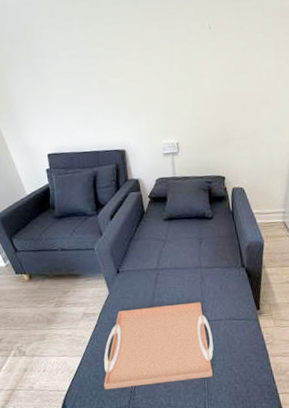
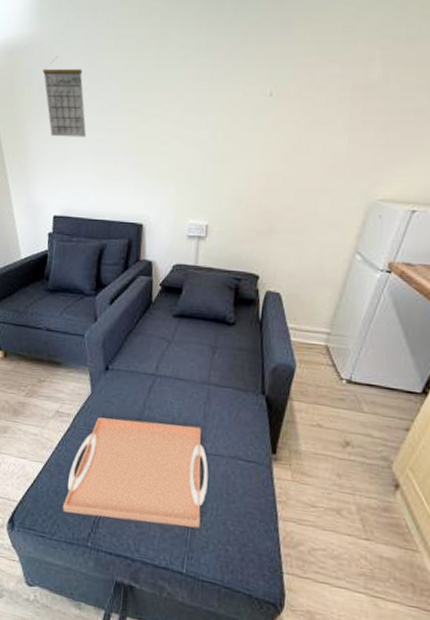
calendar: none [11,12,63,86] -> present [42,55,87,137]

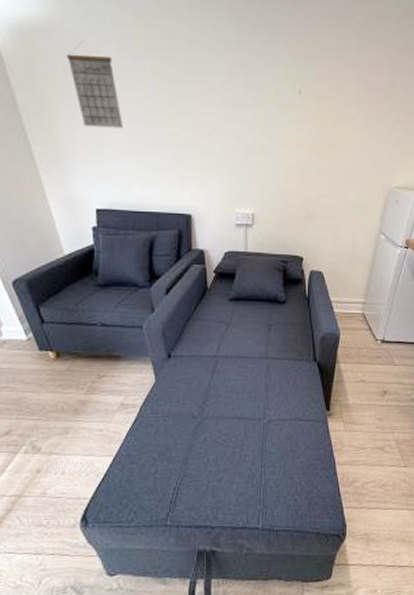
serving tray: present [62,417,209,528] -> none [137,397,274,499]

